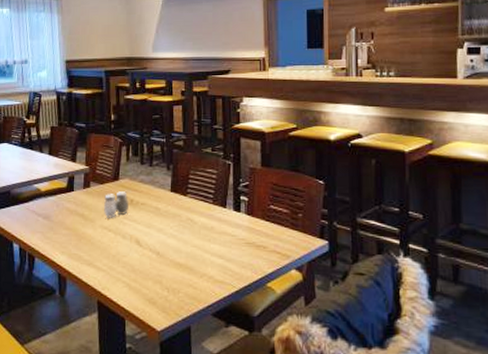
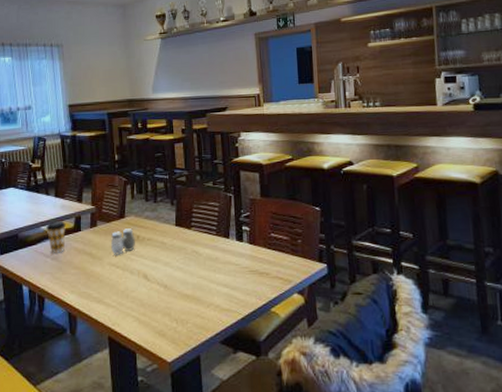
coffee cup: none [39,180,59,213] -> present [46,221,66,253]

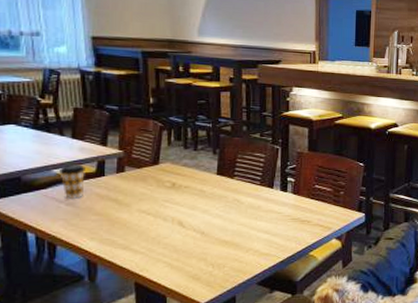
salt and pepper shaker: present [110,228,135,255] -> none [141,175,170,202]

